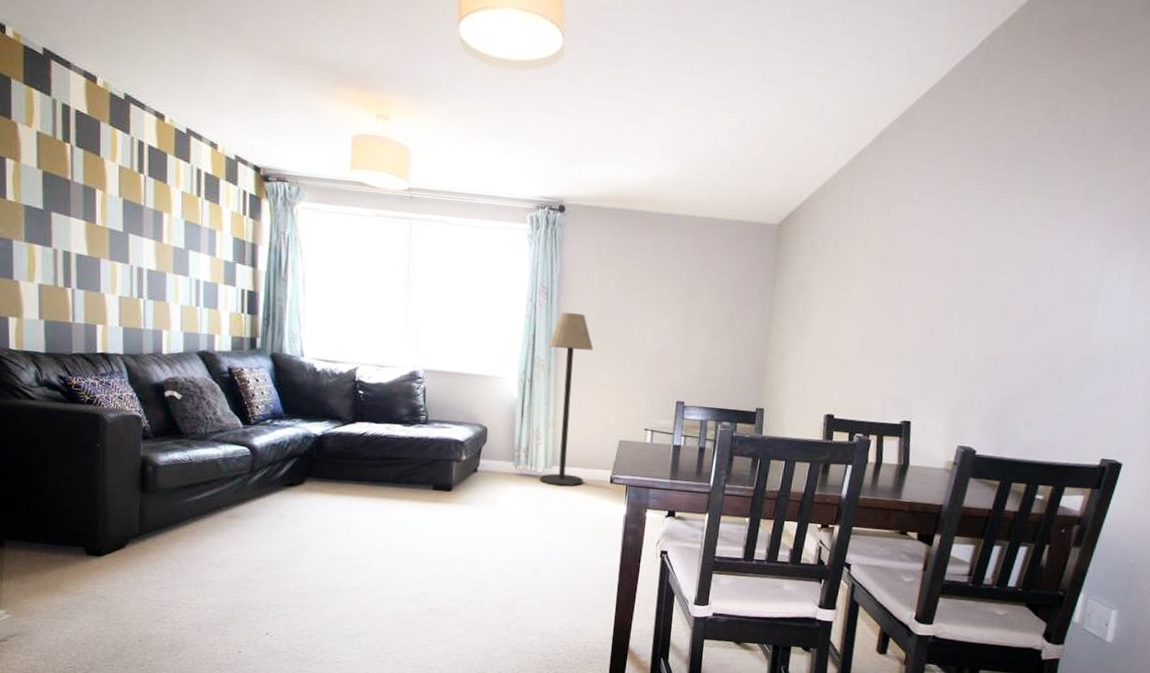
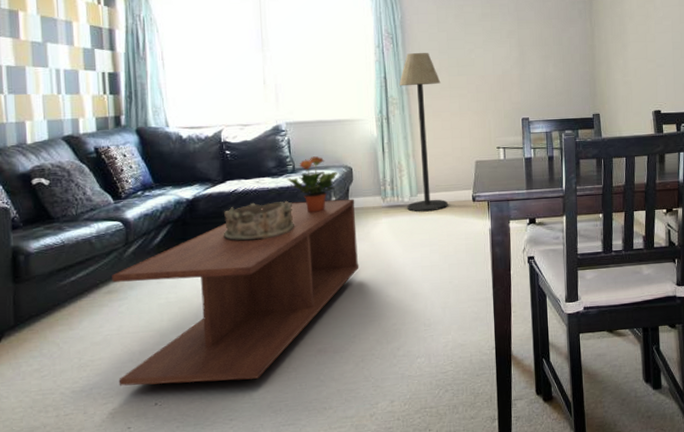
coffee table: none [233,454,486,627] -> present [112,198,359,386]
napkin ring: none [348,449,422,489] -> present [223,200,295,241]
potted plant: none [419,409,471,469] -> present [287,156,337,213]

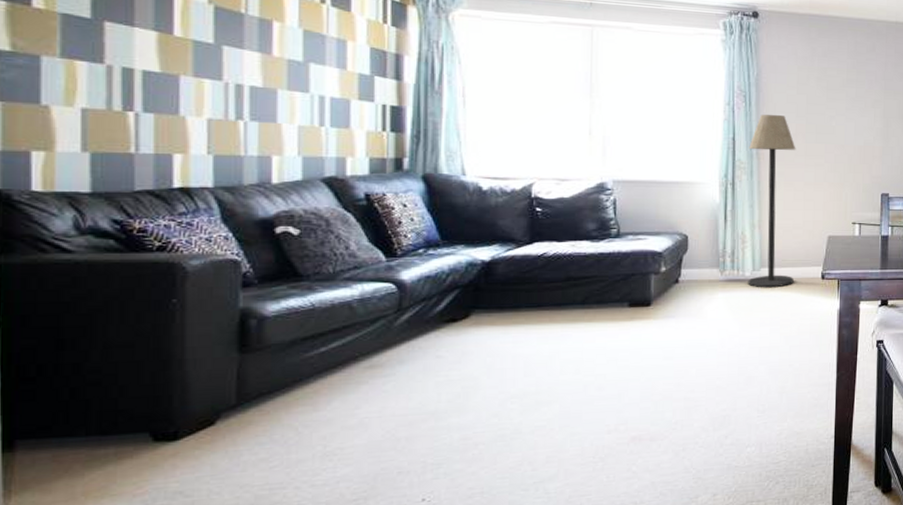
coffee table: present [112,198,359,386] -> none [375,270,688,479]
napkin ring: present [223,200,295,241] -> none [525,268,615,312]
potted plant: present [287,156,337,213] -> none [609,220,670,283]

